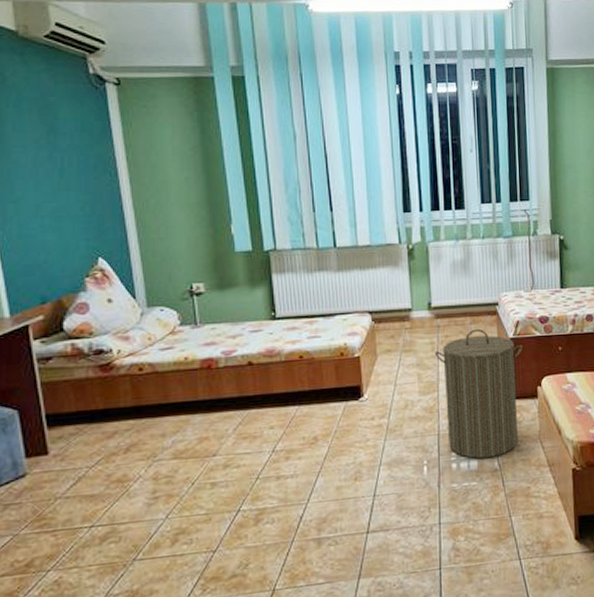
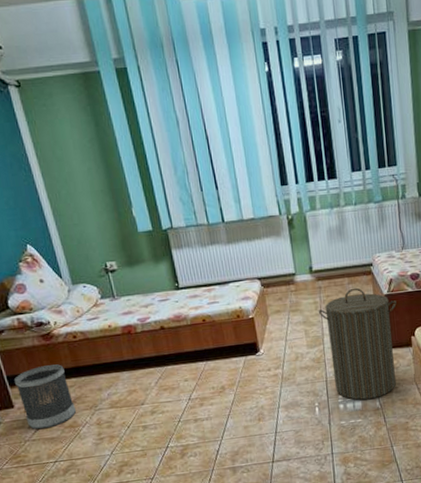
wastebasket: none [54,402,130,484] -> present [13,364,77,430]

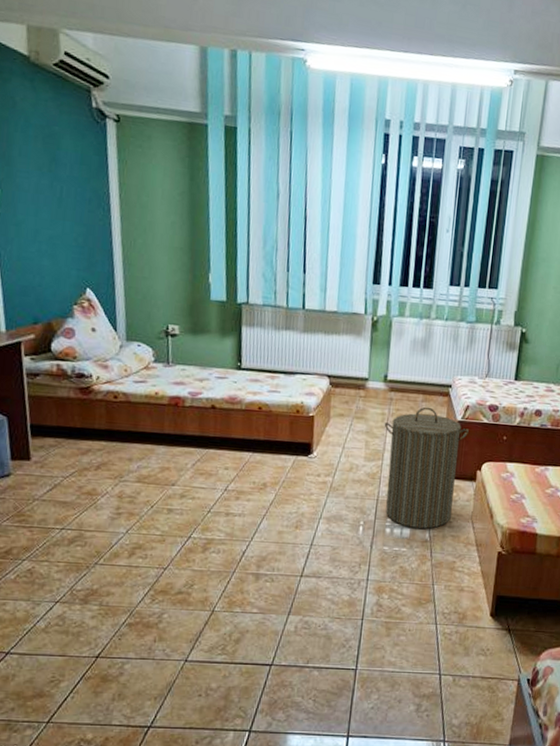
wastebasket: present [13,364,77,430] -> none [37,421,99,491]

